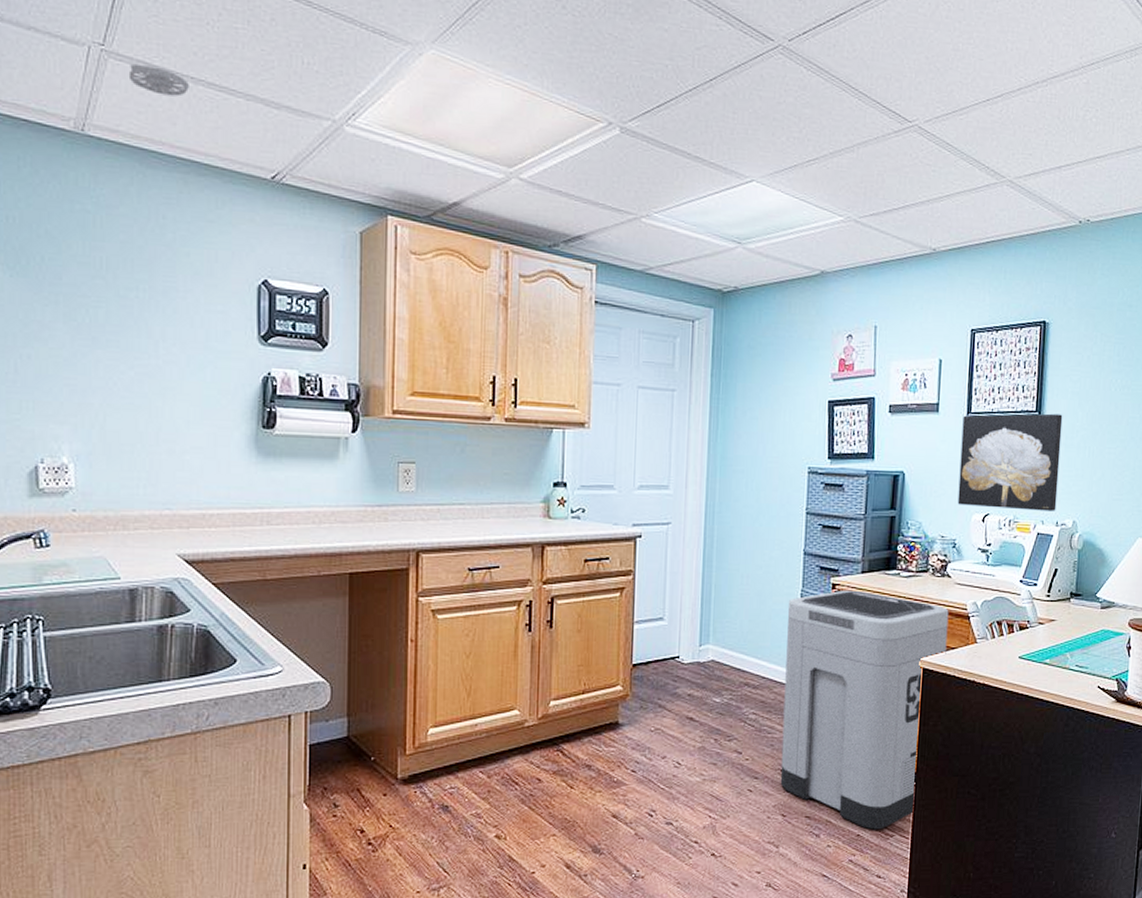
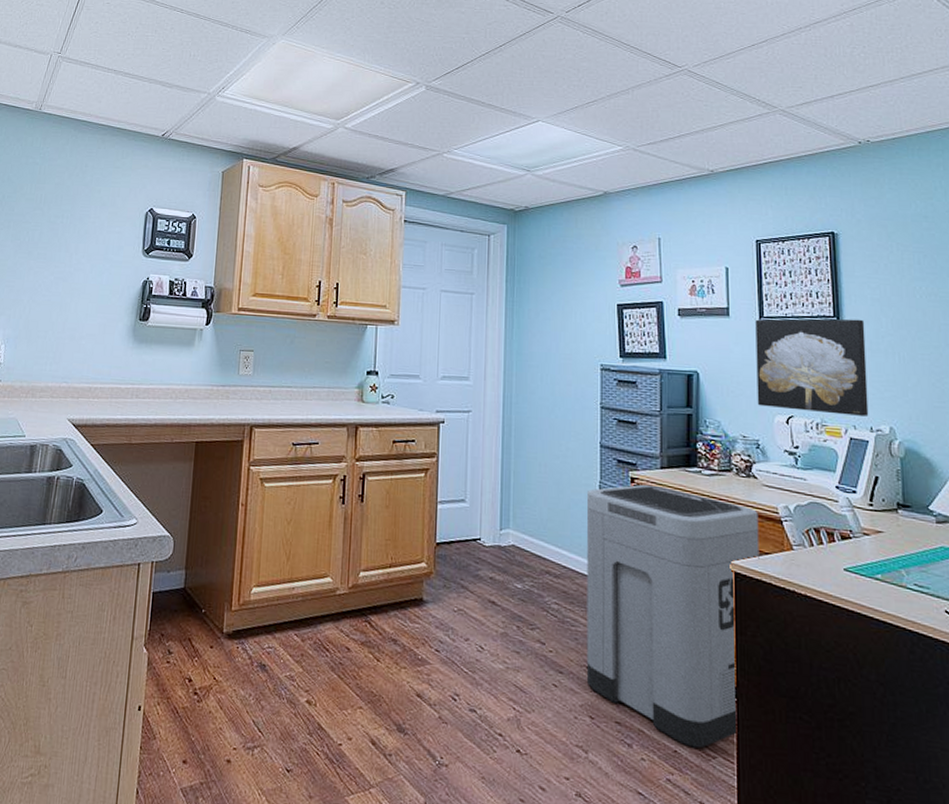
smoke detector: present [128,64,189,97] -> none [73,64,112,83]

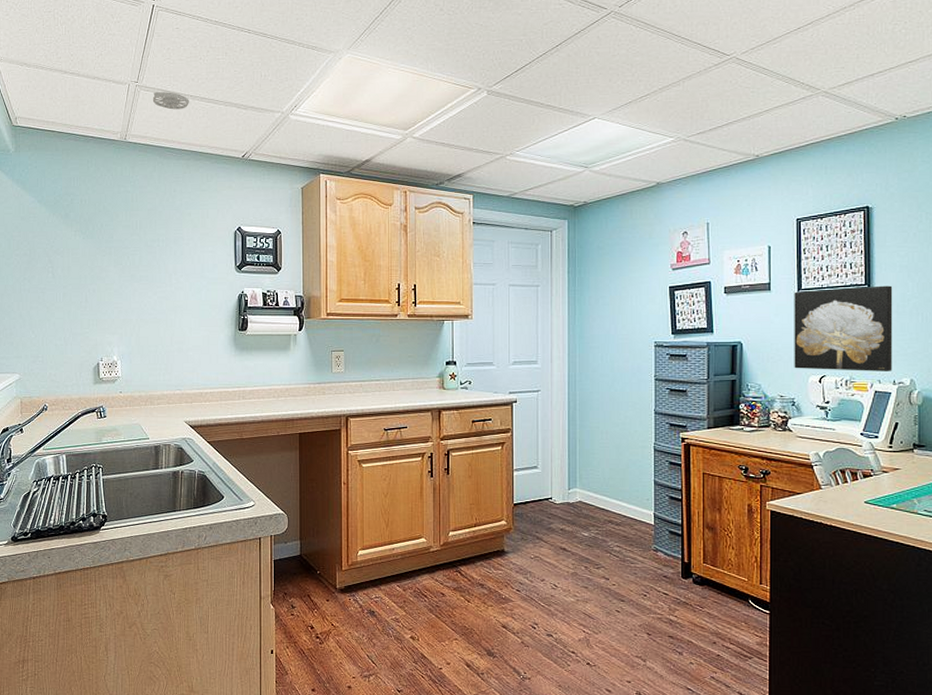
smoke detector: none [73,64,112,83] -> present [152,92,189,110]
trash can: present [586,484,760,749] -> none [643,443,792,652]

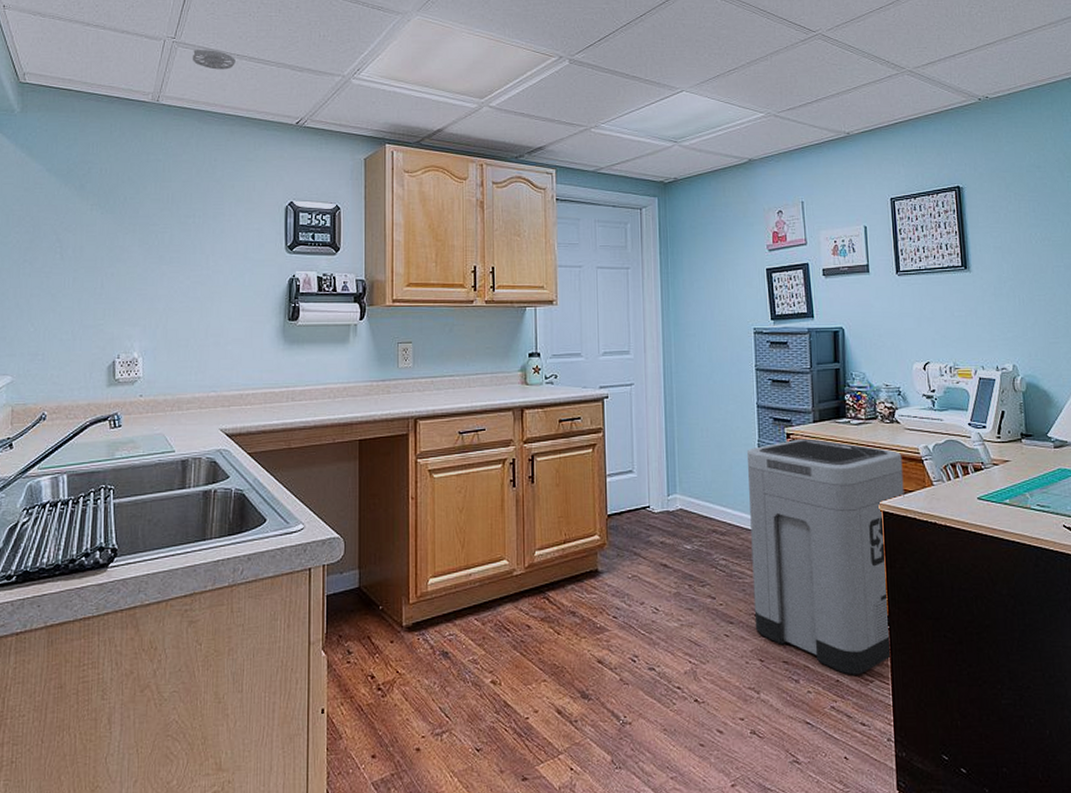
trash can: none [643,443,792,652] -> present [746,438,905,675]
wall art: present [794,285,893,371] -> none [893,267,995,357]

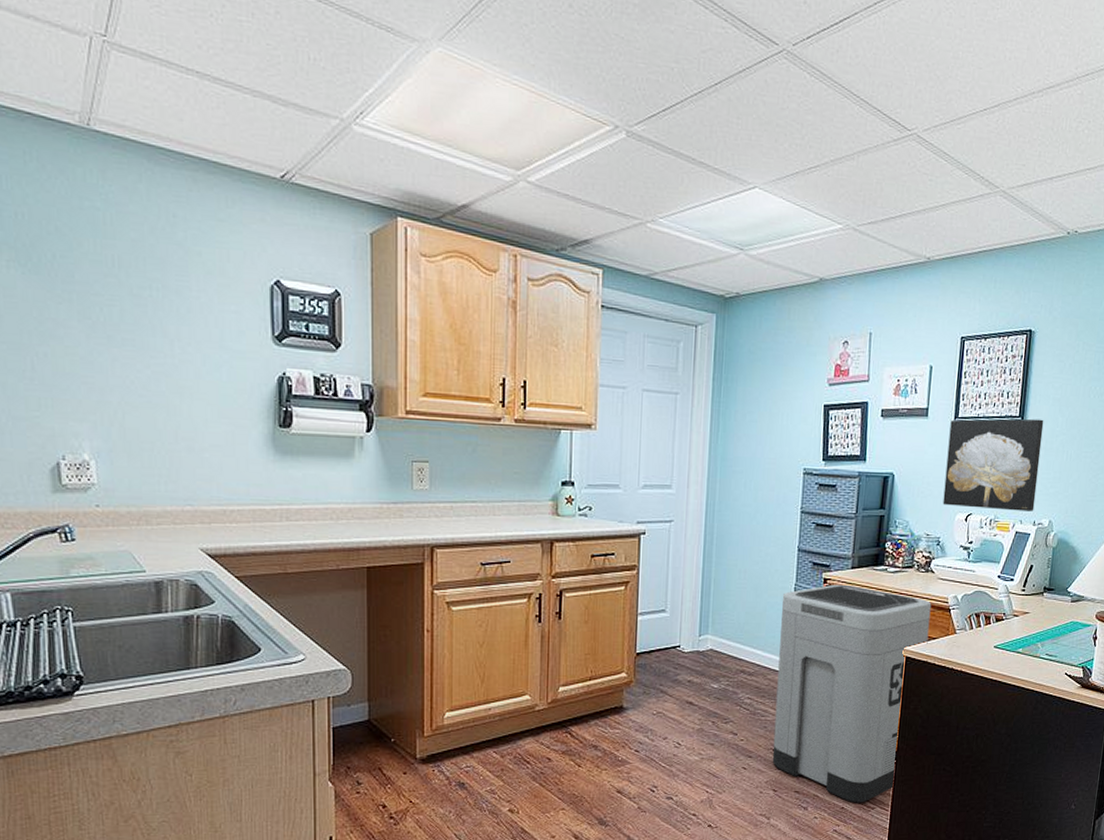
smoke detector: present [192,50,236,70] -> none [132,57,194,91]
wall art: none [893,267,995,357] -> present [943,418,1044,511]

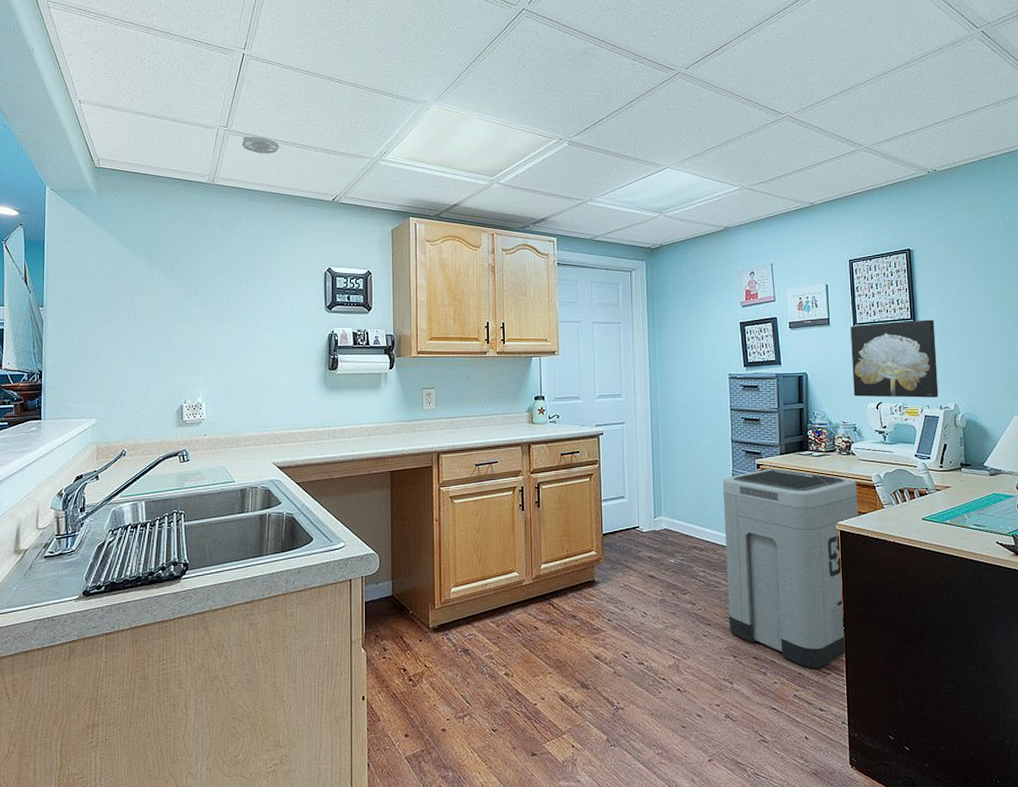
smoke detector: none [132,57,194,91] -> present [241,137,279,154]

